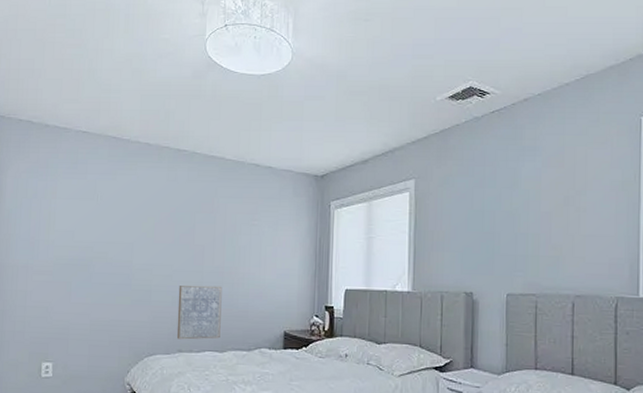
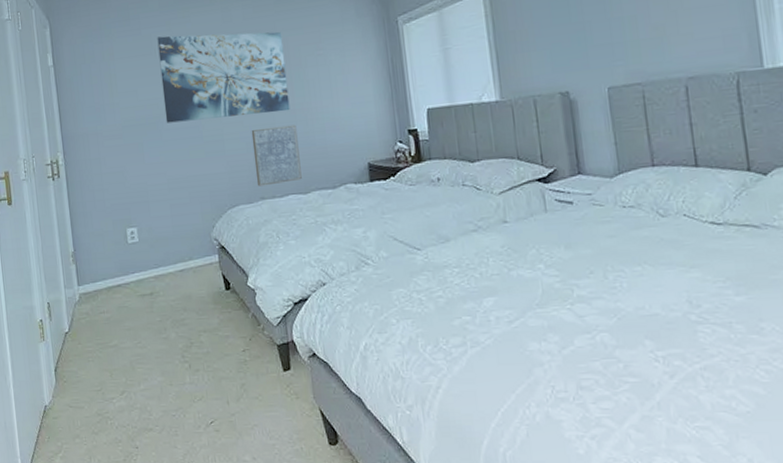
wall art: none [97,184,222,273] -> present [157,31,290,123]

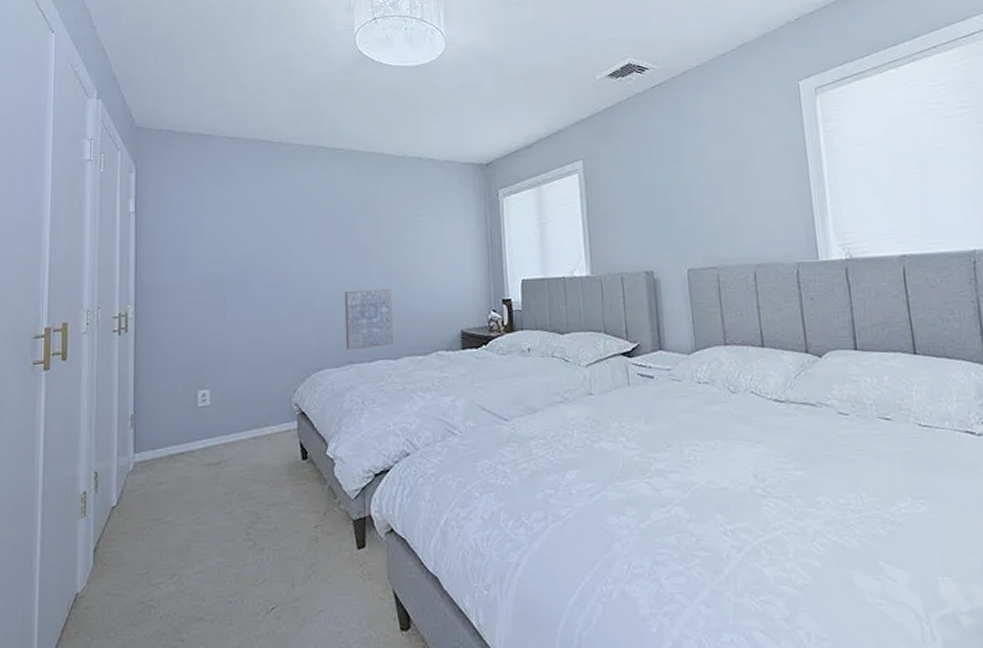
wall art: present [157,31,290,123] -> none [253,190,387,280]

